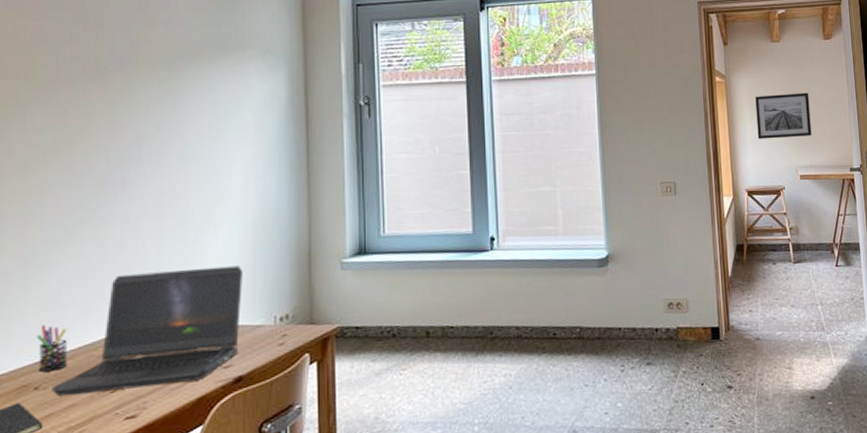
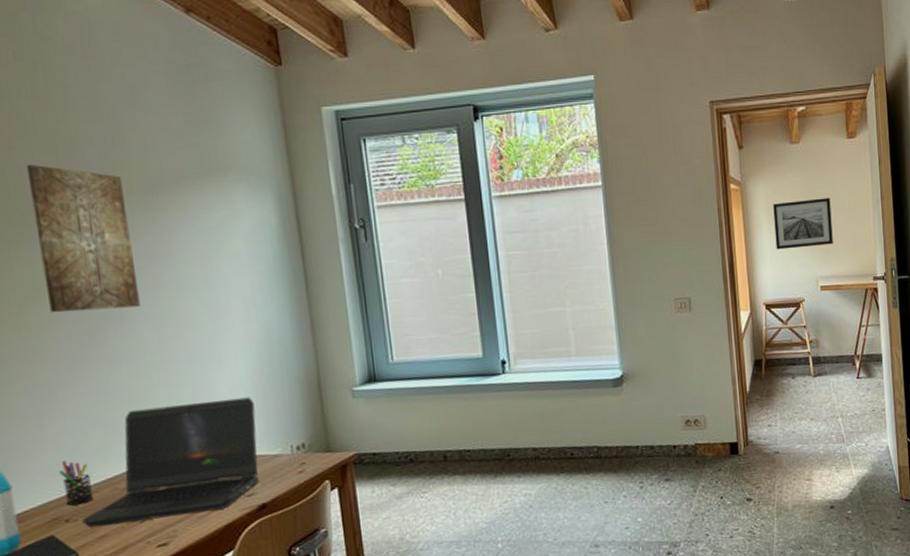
wall art: none [54,34,145,176] -> present [27,164,141,313]

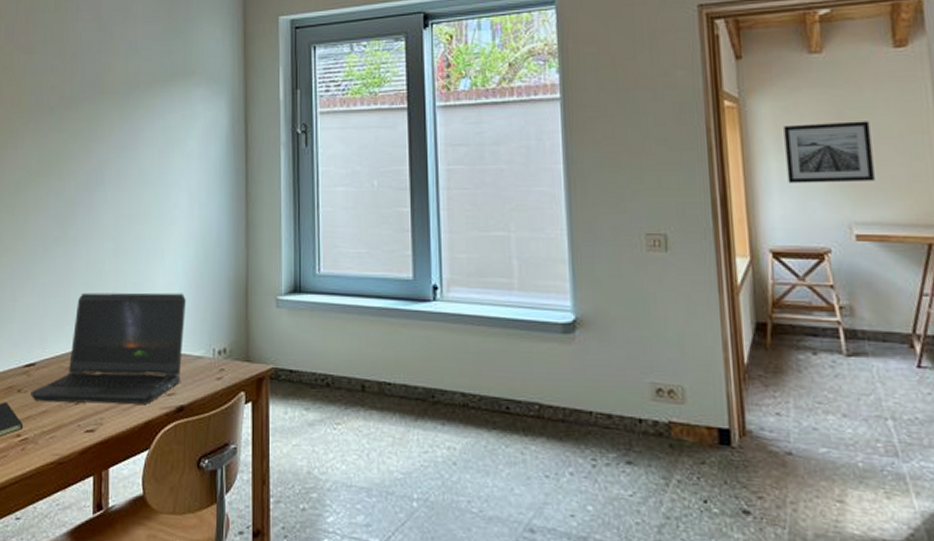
wall art: present [27,164,141,313] -> none [37,66,108,196]
pen holder: present [59,460,94,506] -> none [20,332,43,377]

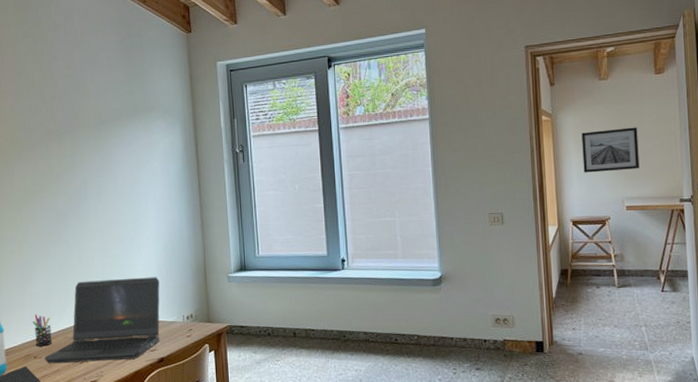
pen holder: none [20,332,43,377] -> present [32,314,53,347]

